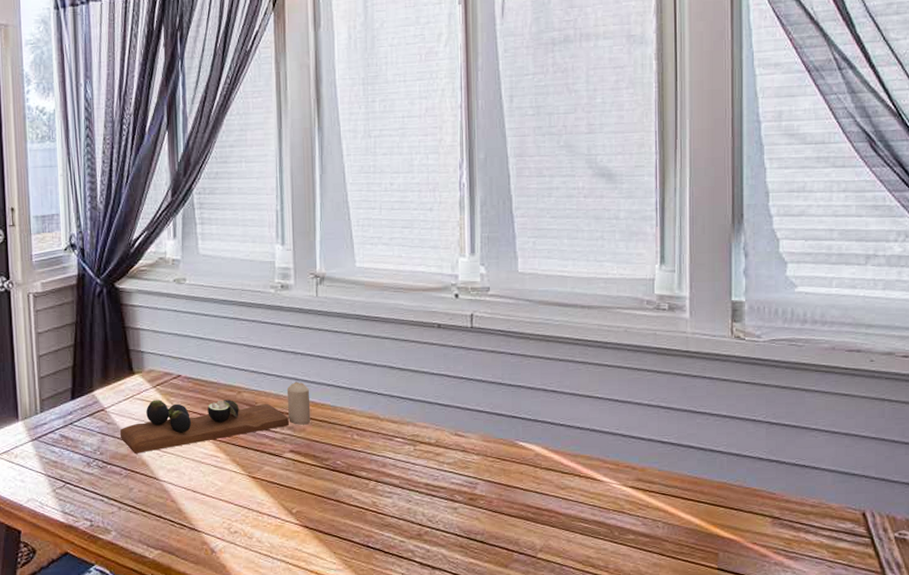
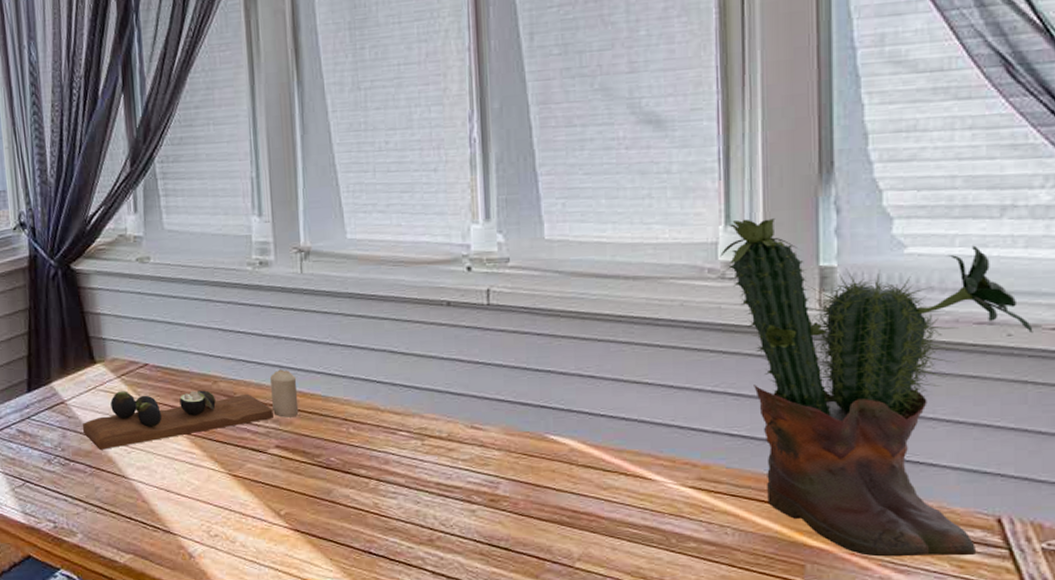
potted cactus: none [656,259,889,546] -> present [720,218,1033,557]

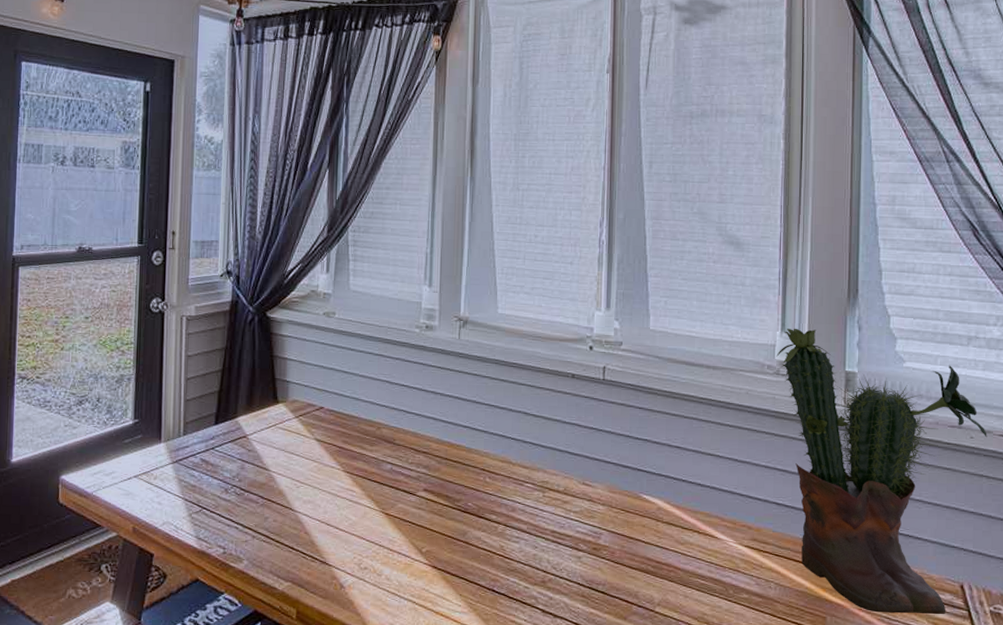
decorative tray: present [82,390,273,450] -> none [259,430,425,483]
candle: present [269,369,299,418] -> none [424,421,447,465]

